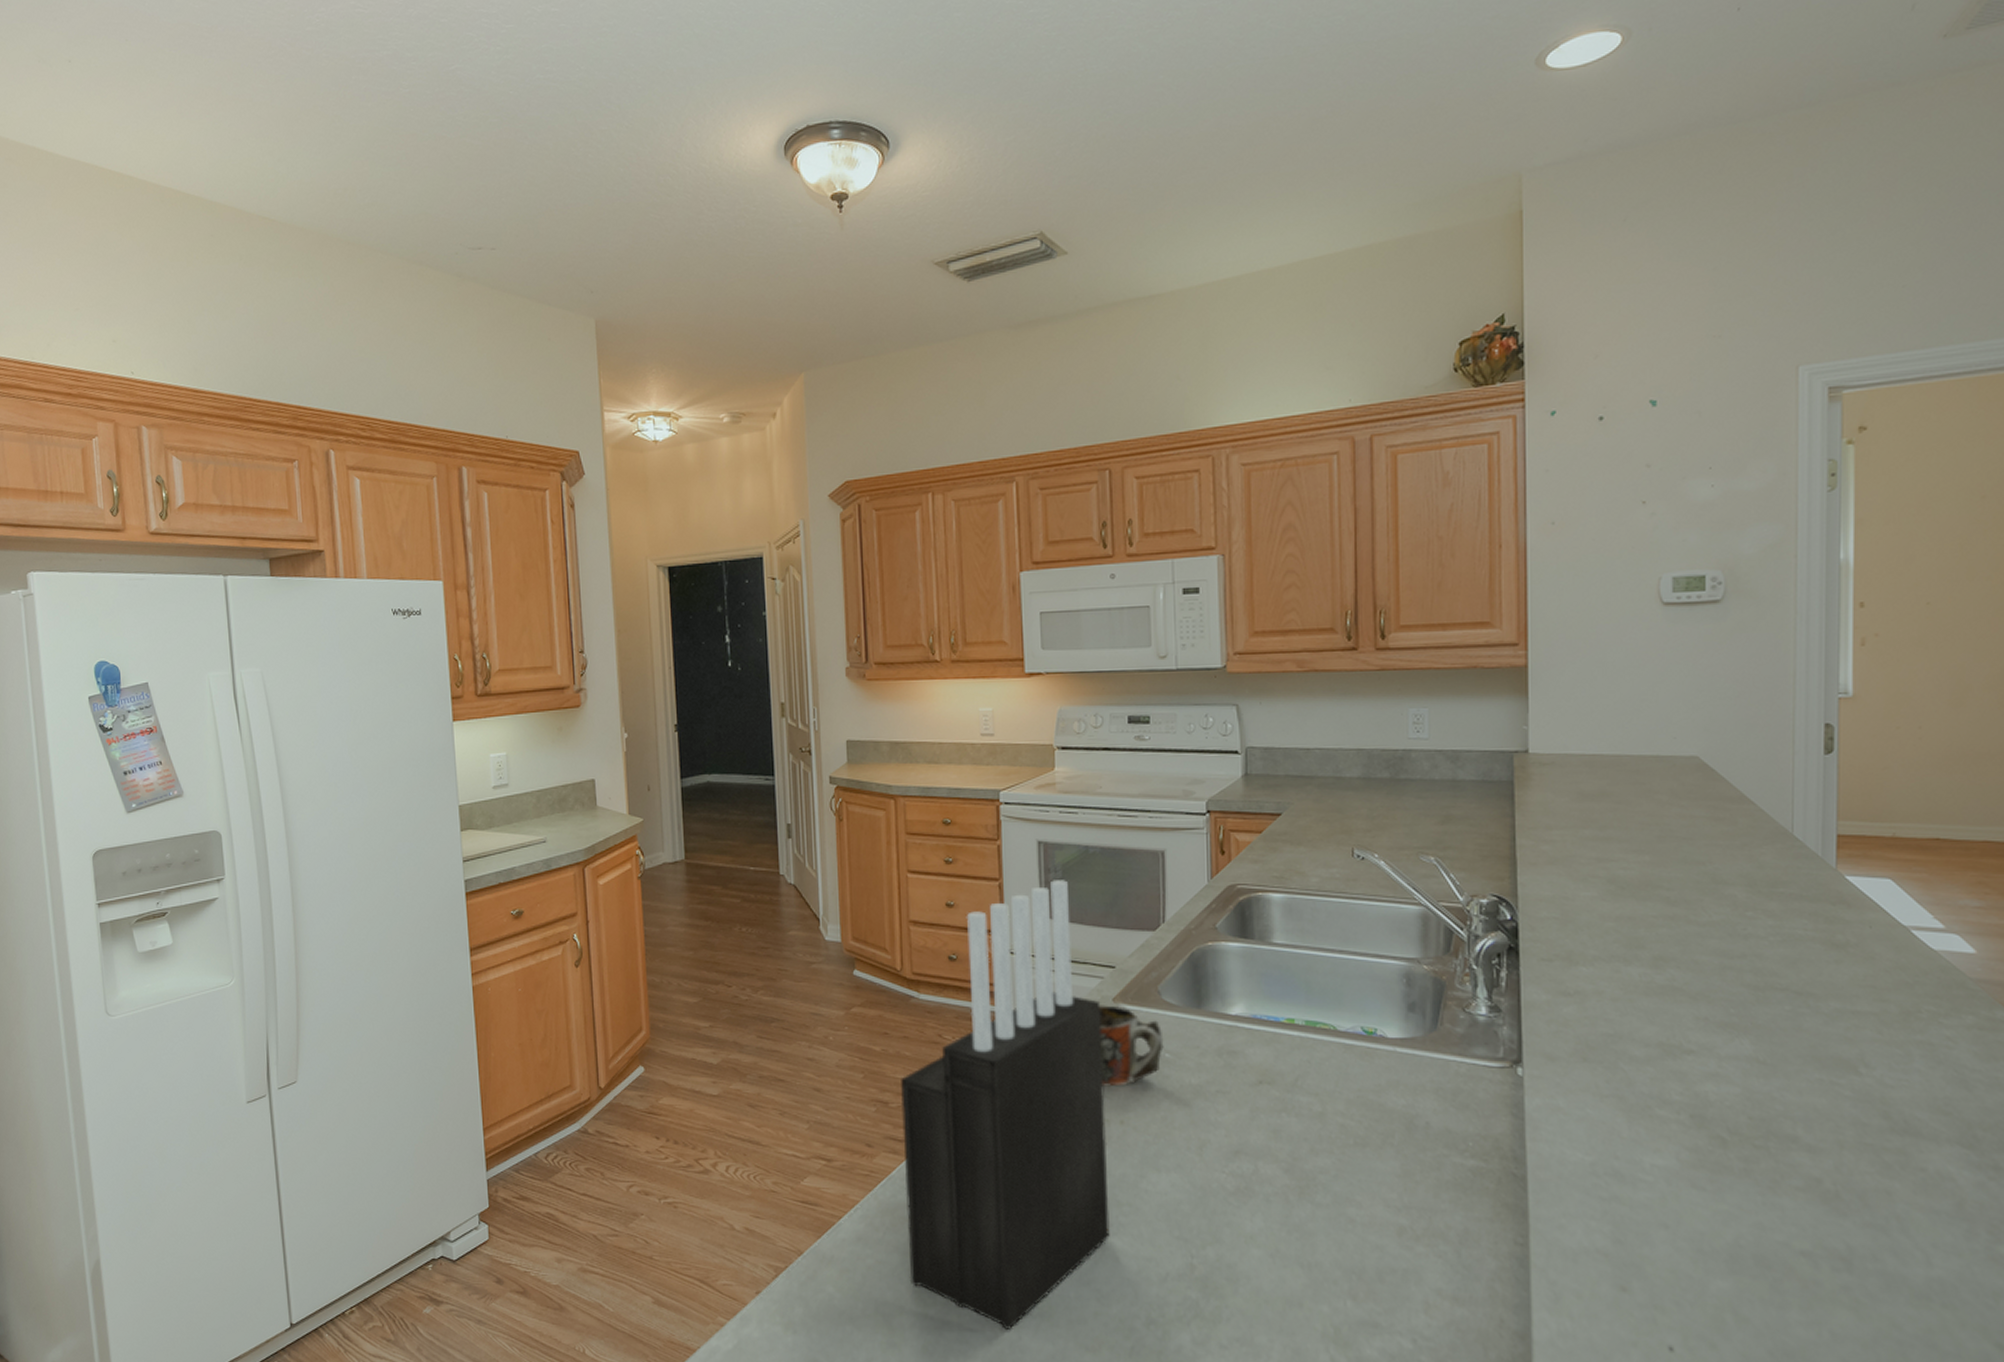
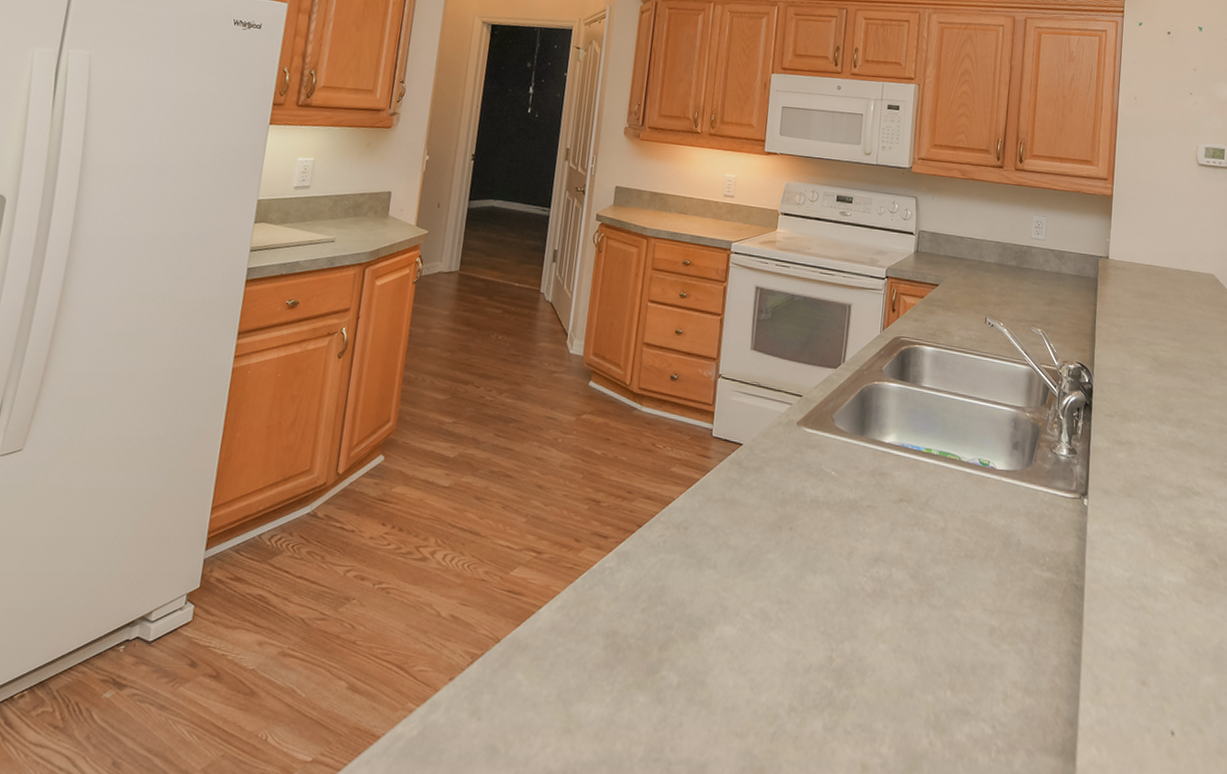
knife block: present [900,880,1110,1329] -> none [592,319,787,716]
mug: present [1099,1005,1164,1087] -> none [779,427,832,498]

